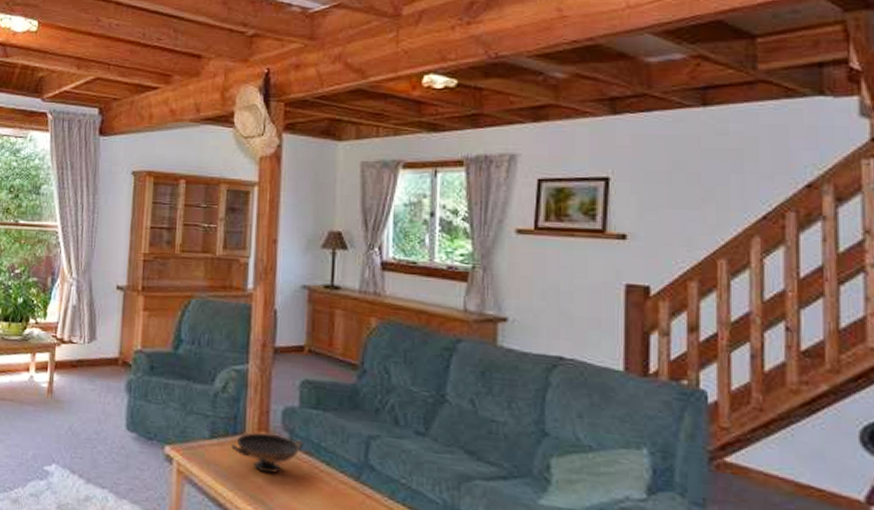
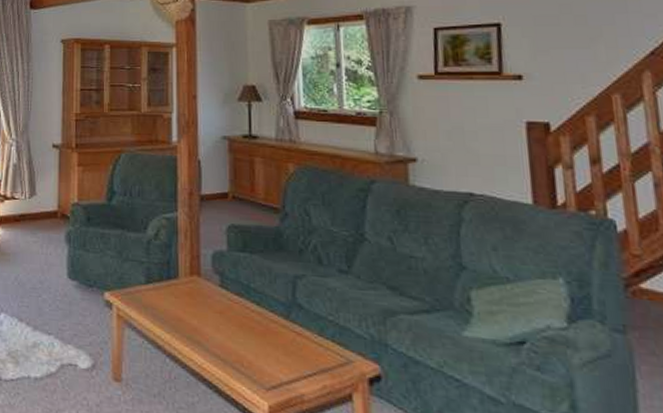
decorative bowl: present [231,432,304,474] -> none [166,276,234,315]

